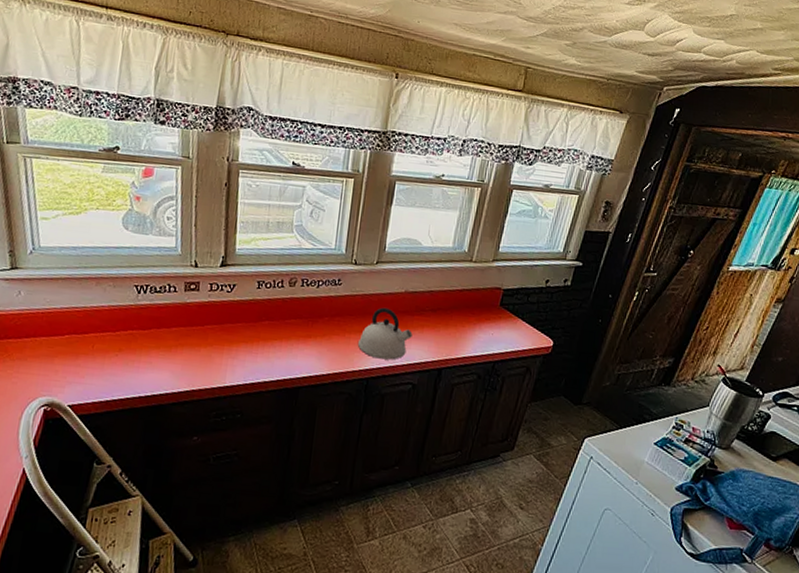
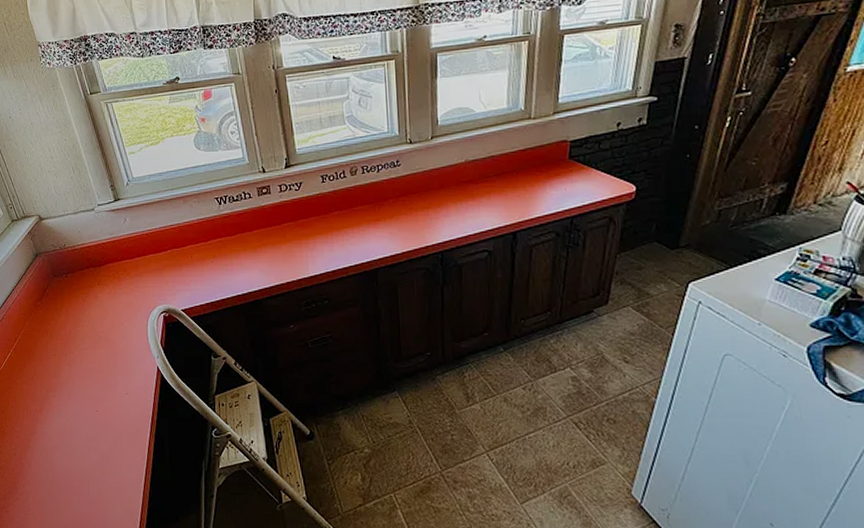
kettle: present [357,307,413,360] -> none [426,180,480,231]

